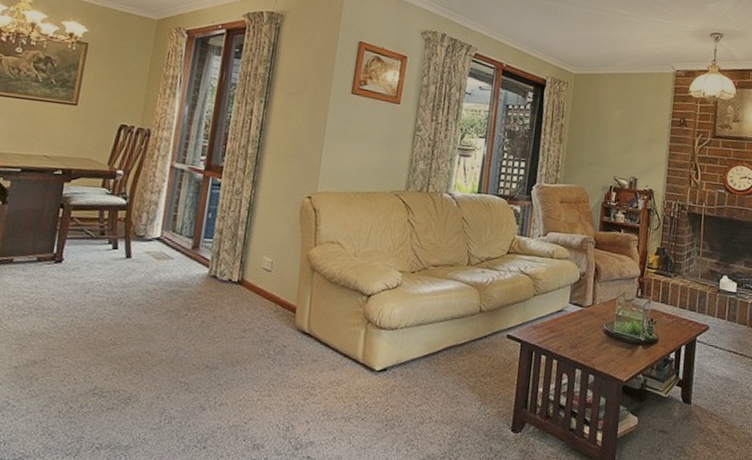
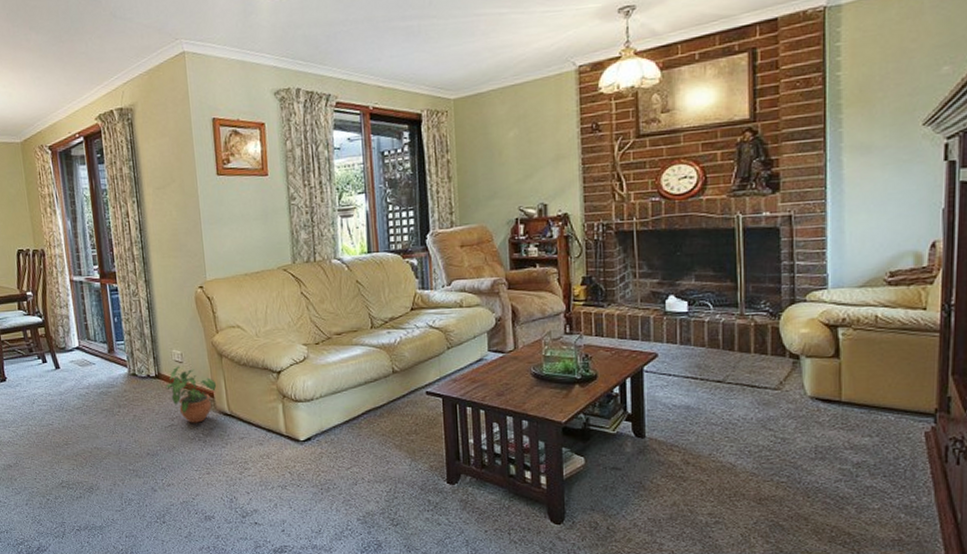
potted plant: none [245,274,302,339] -> present [165,366,217,423]

